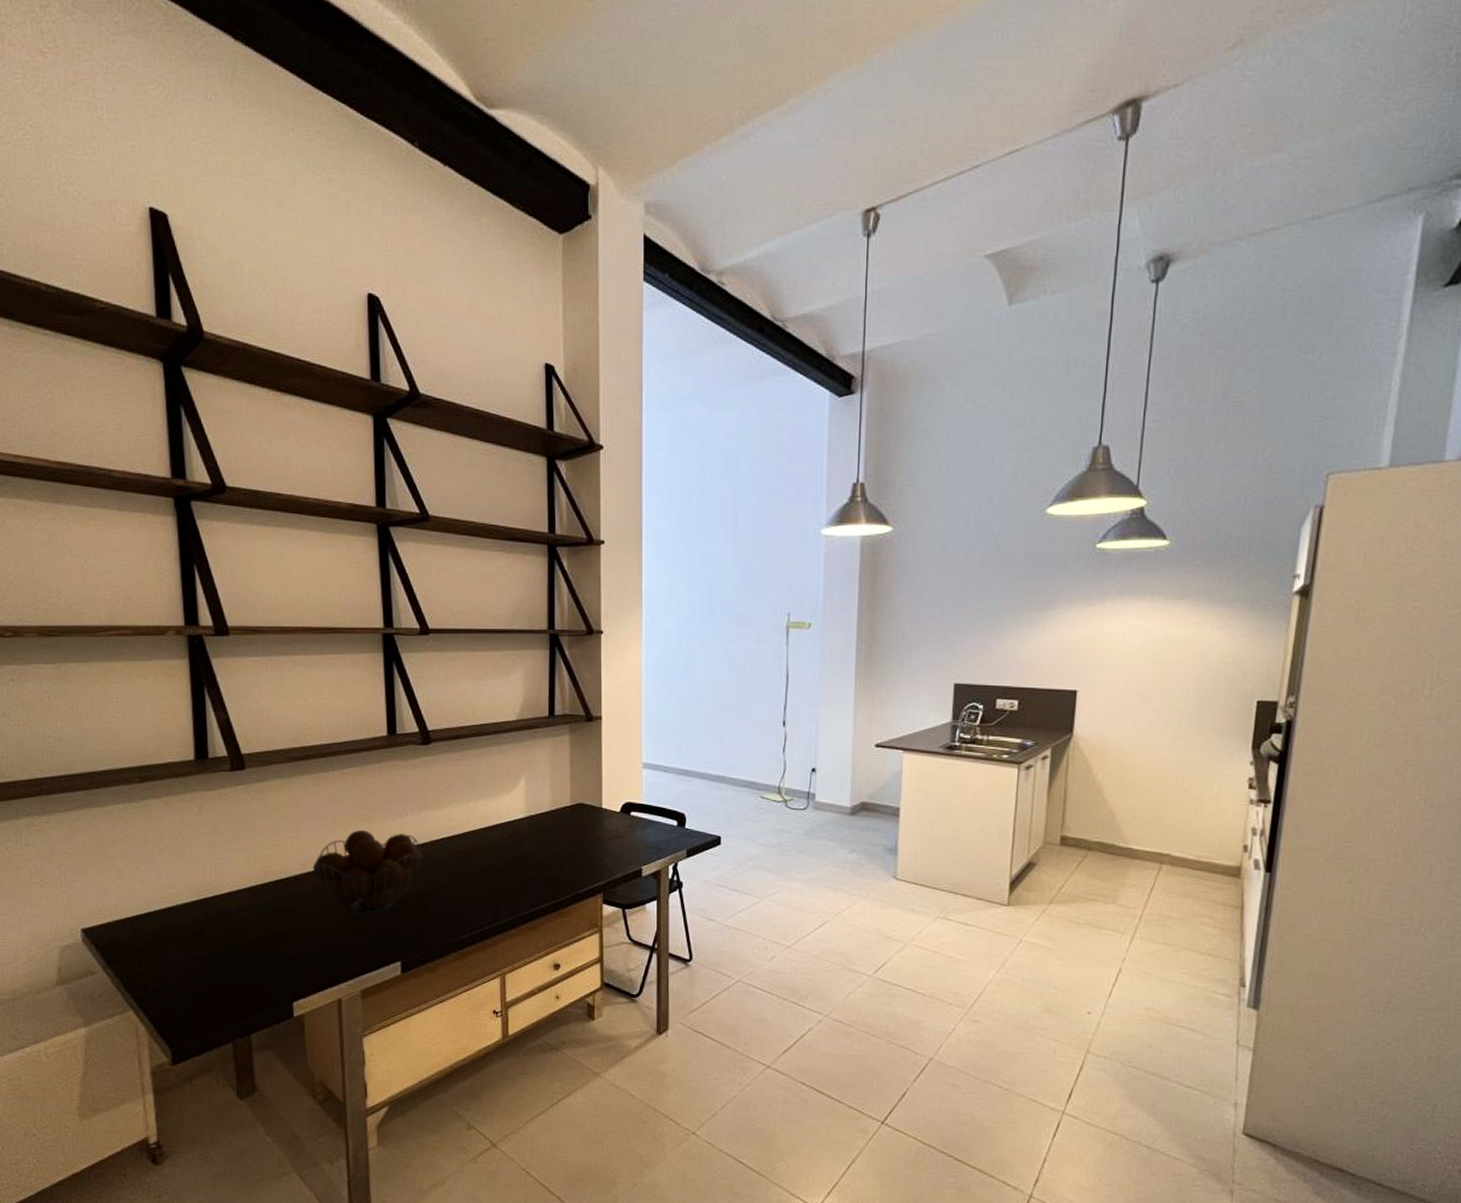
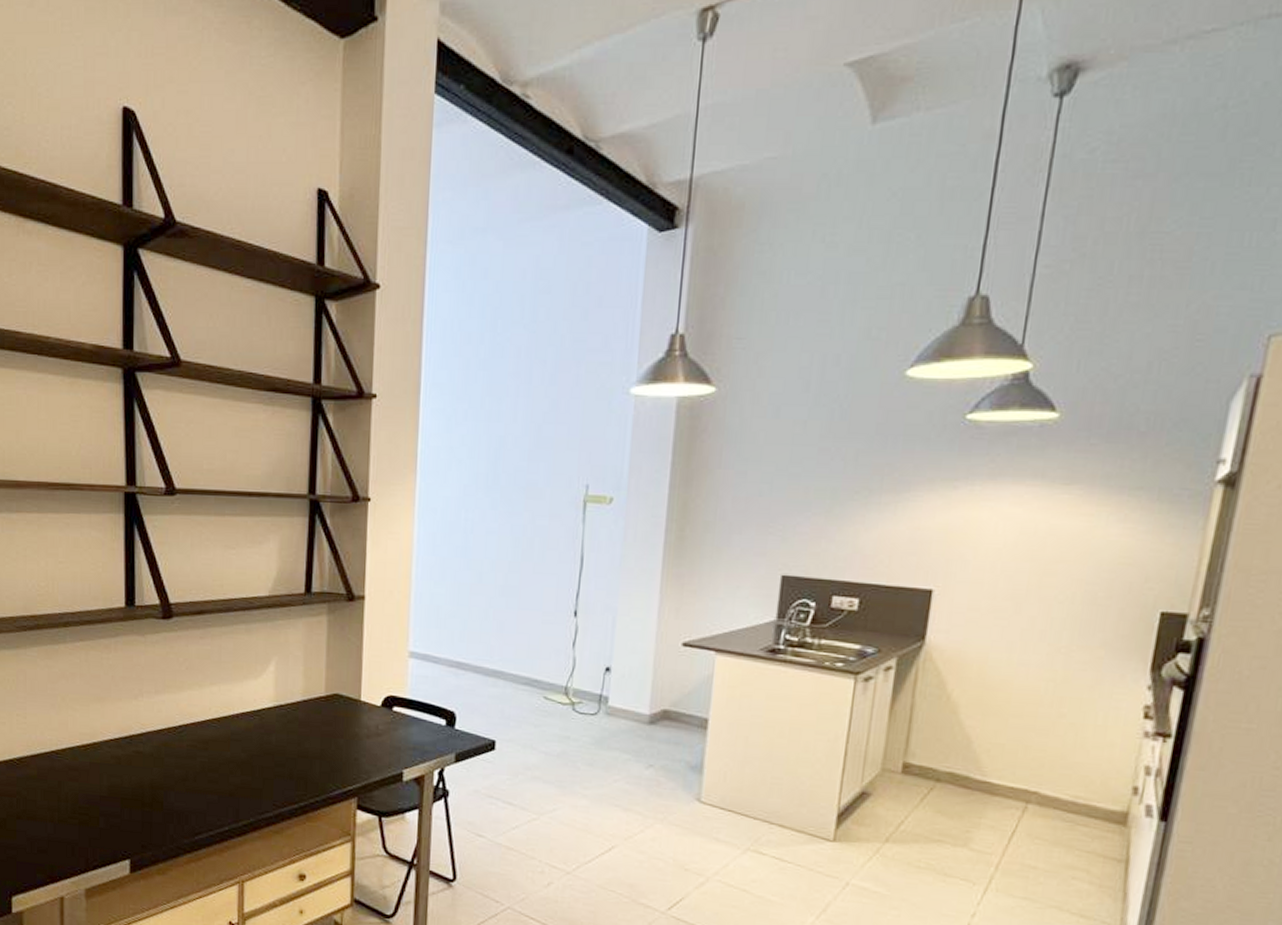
fruit basket: present [312,829,422,916] -> none [38,710,158,807]

